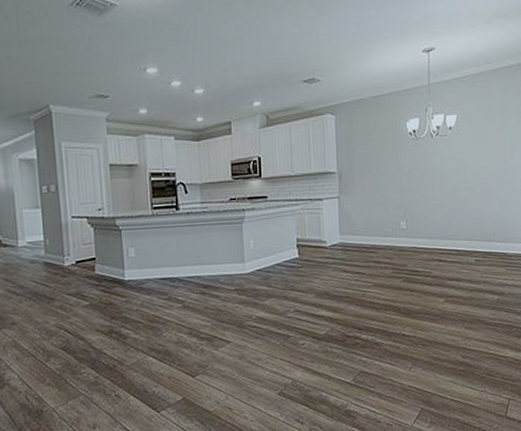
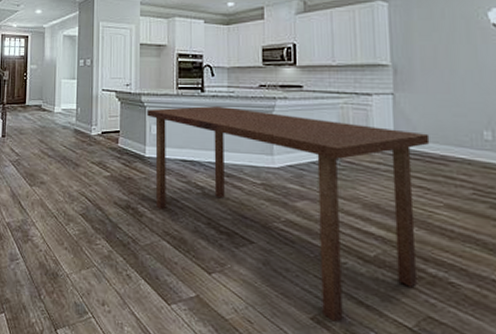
dining table: none [123,222,365,392] -> present [147,105,430,322]

